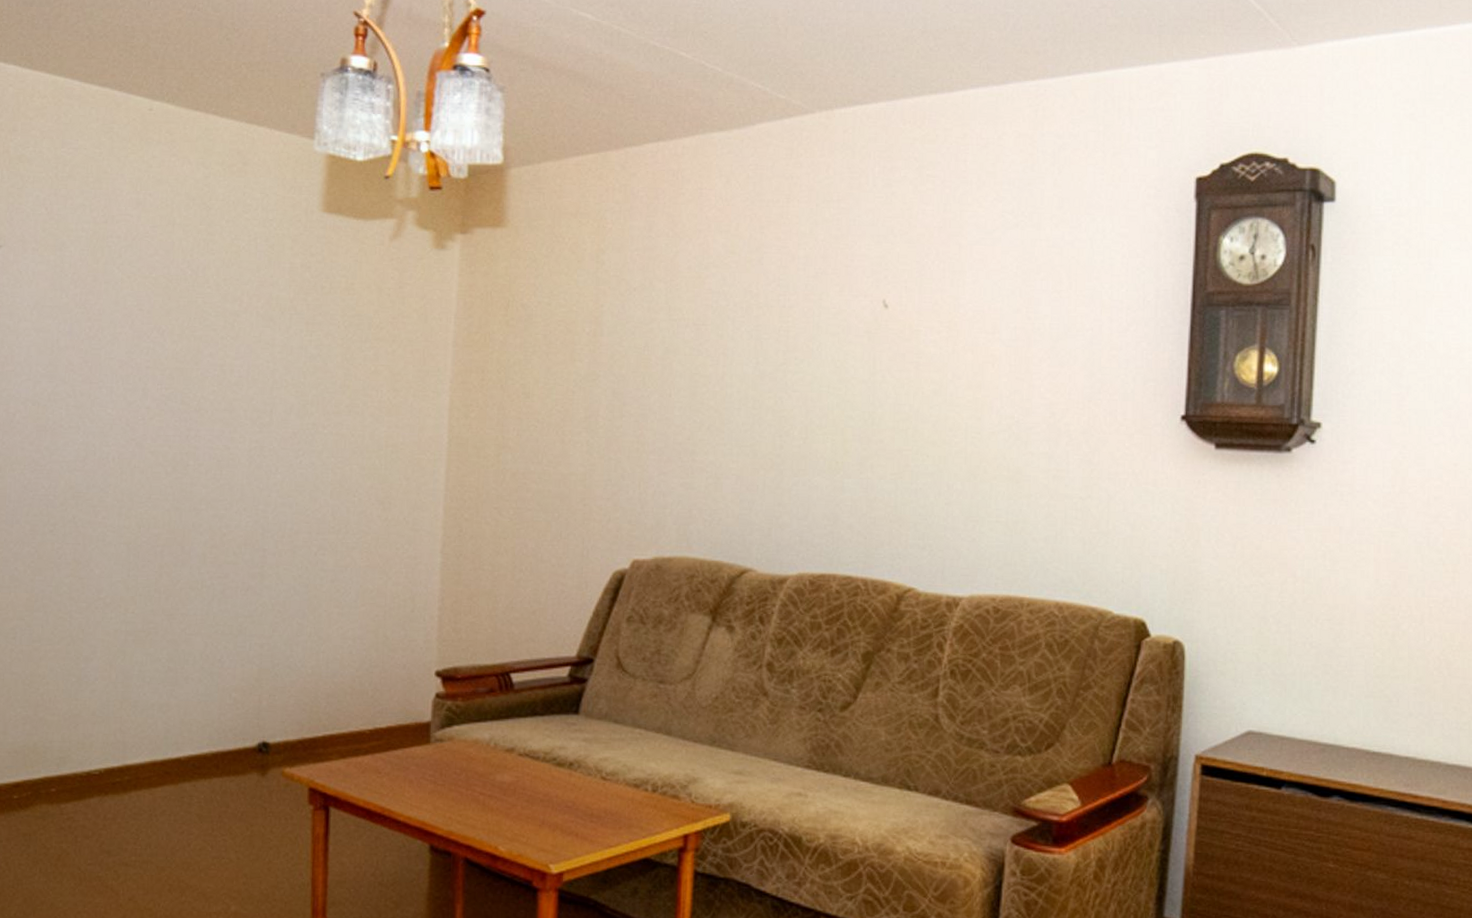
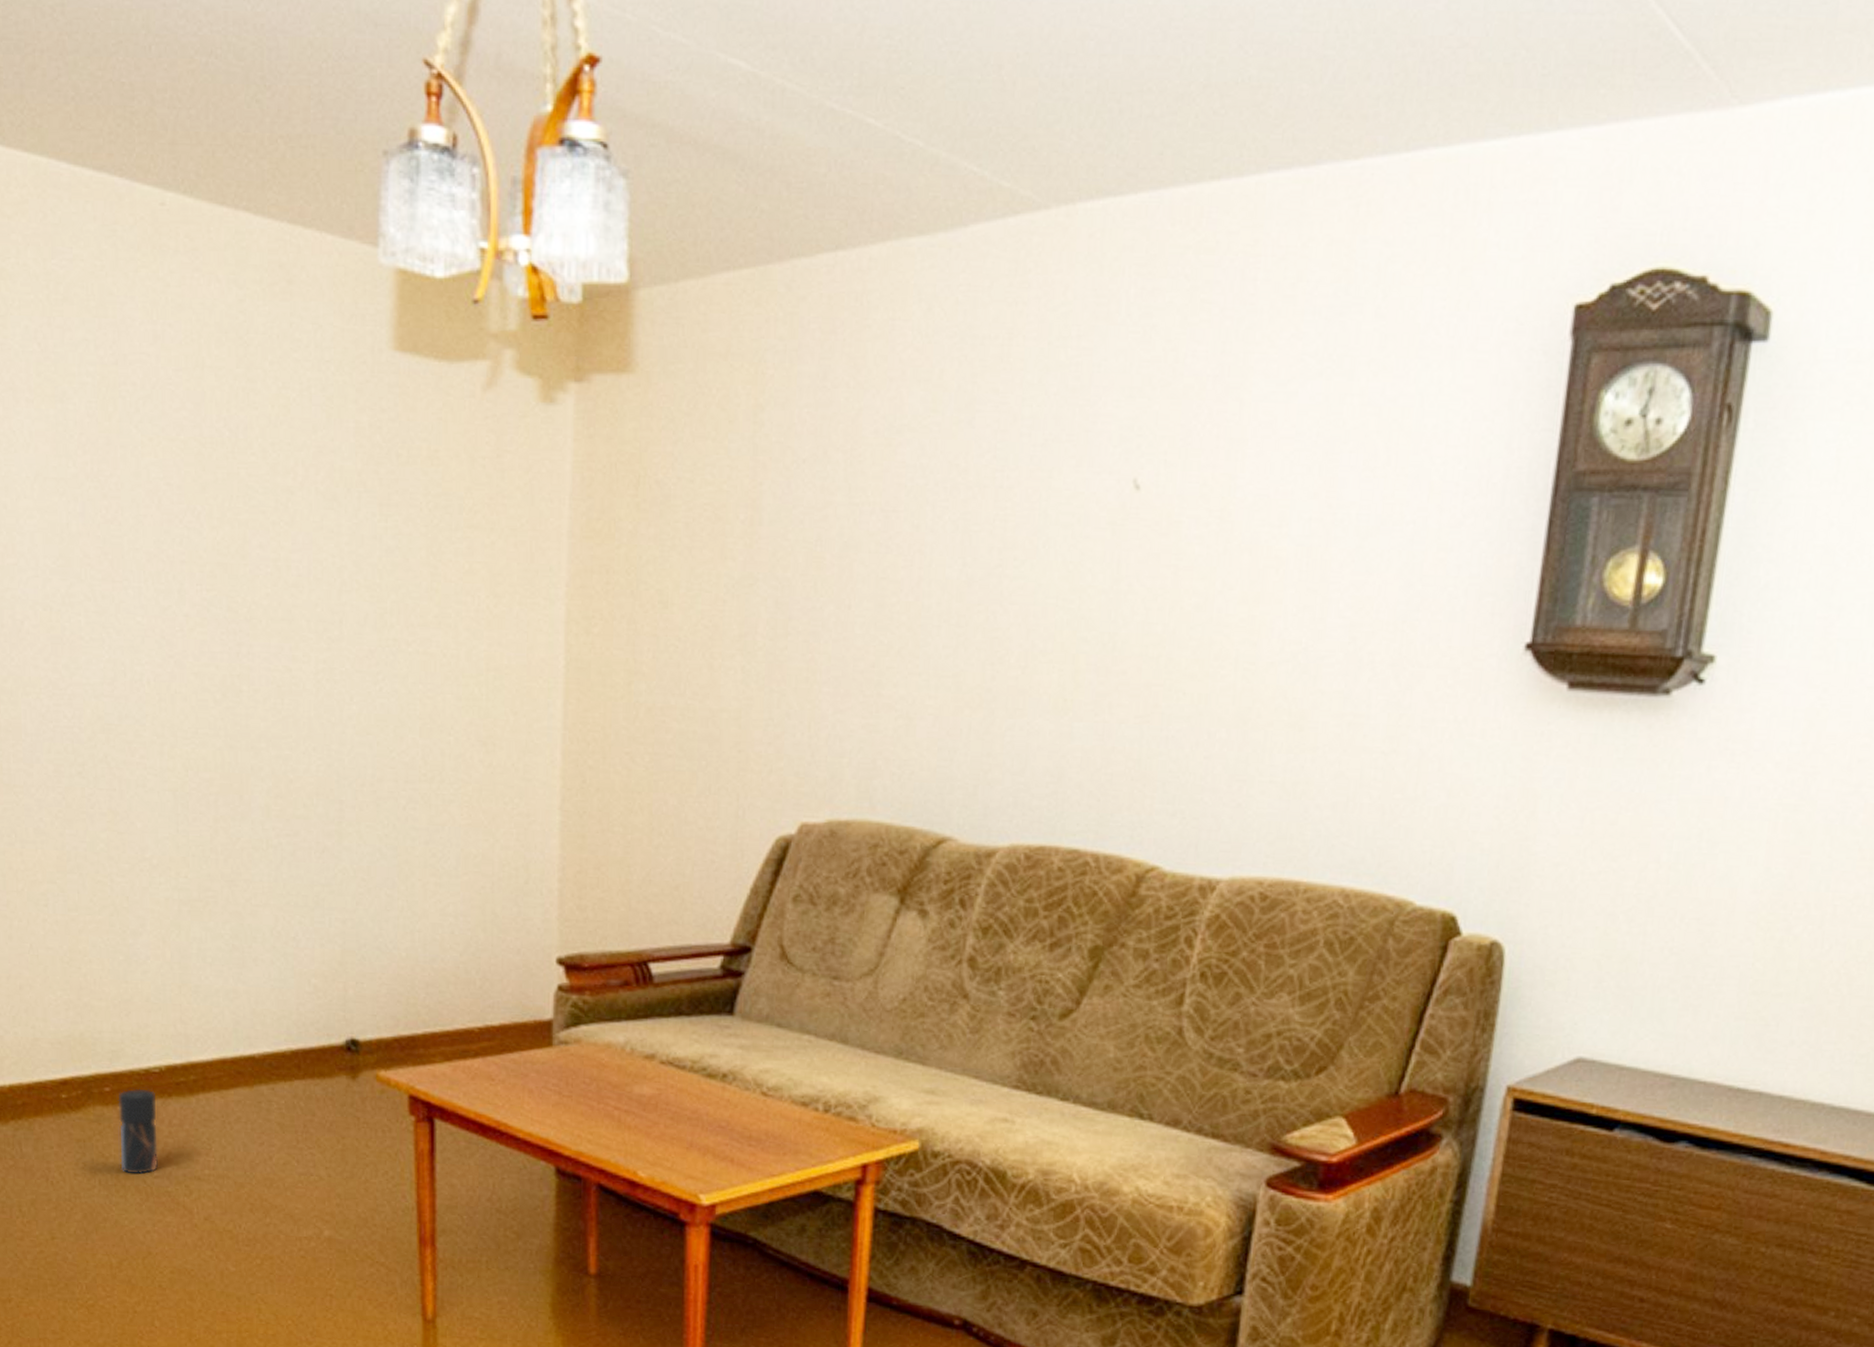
pepper grinder: none [59,788,94,863] -> present [118,1088,158,1175]

